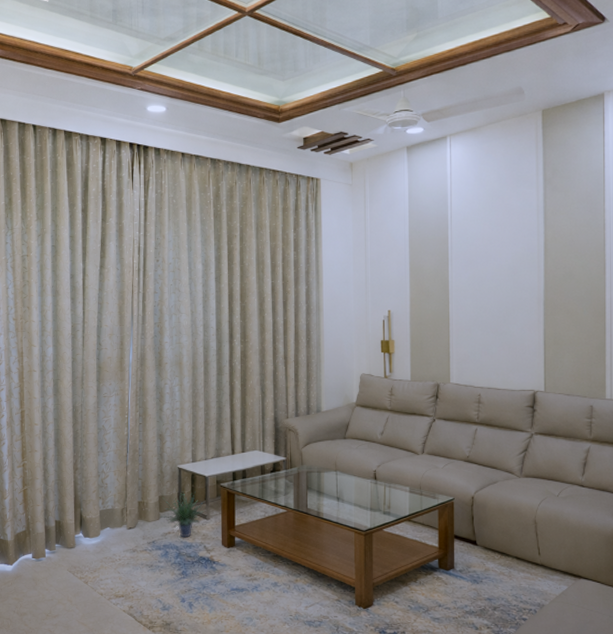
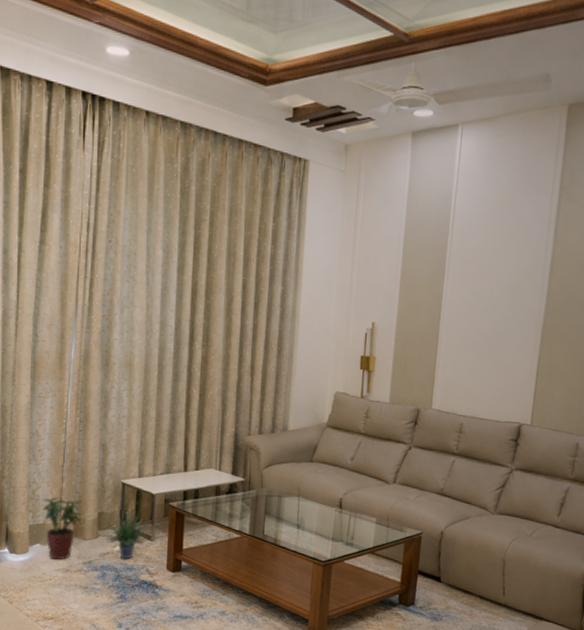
potted plant: none [111,484,145,541] -> present [43,497,82,560]

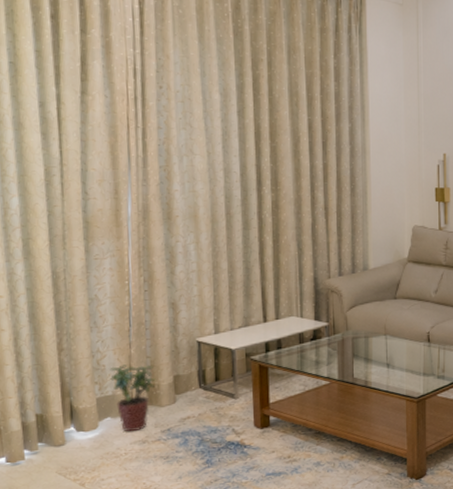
potted plant: present [98,510,152,559] -> none [175,368,235,422]

